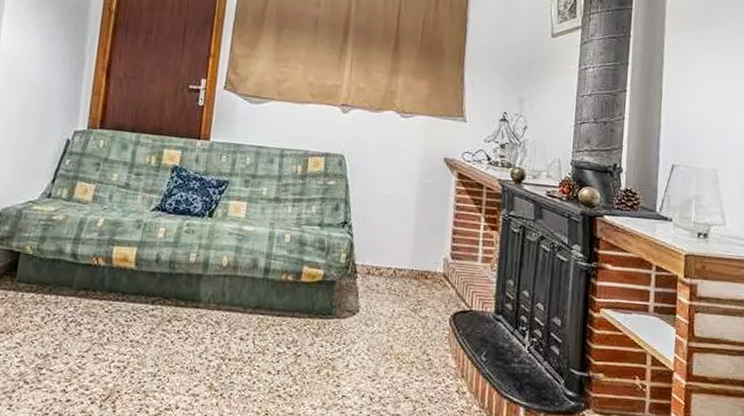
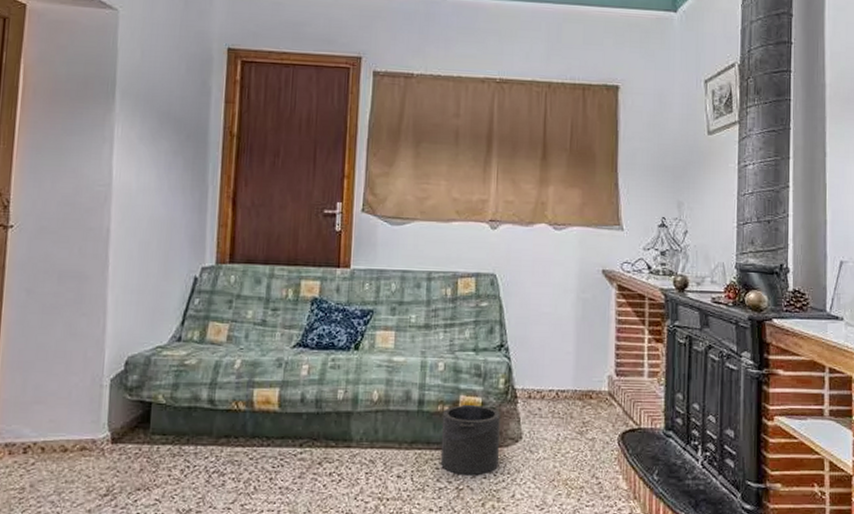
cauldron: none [282,275,340,343] -> present [440,405,500,476]

